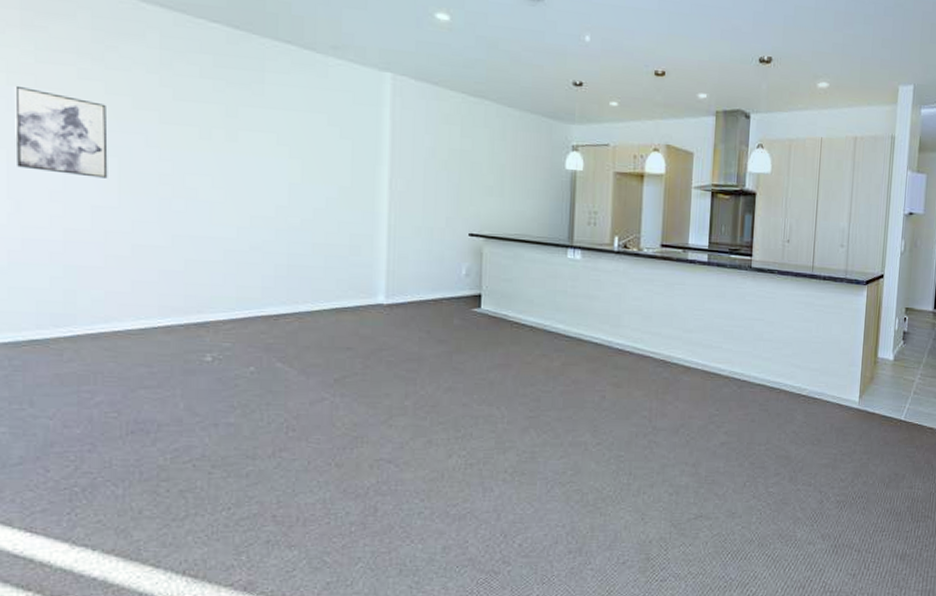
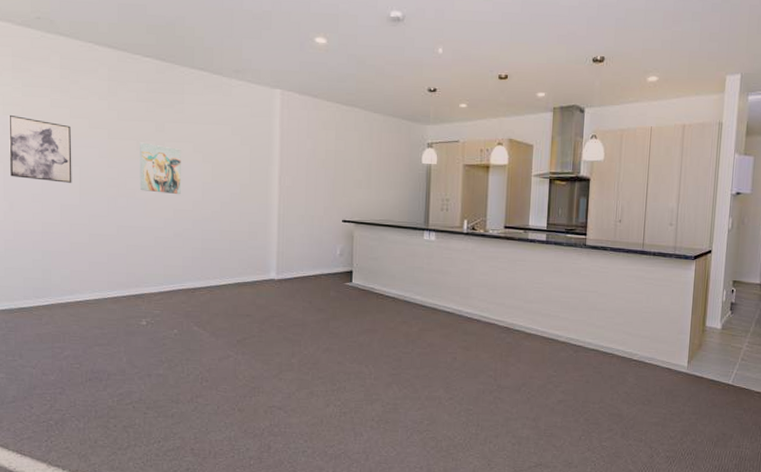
wall art: none [203,129,261,198] -> present [139,142,182,195]

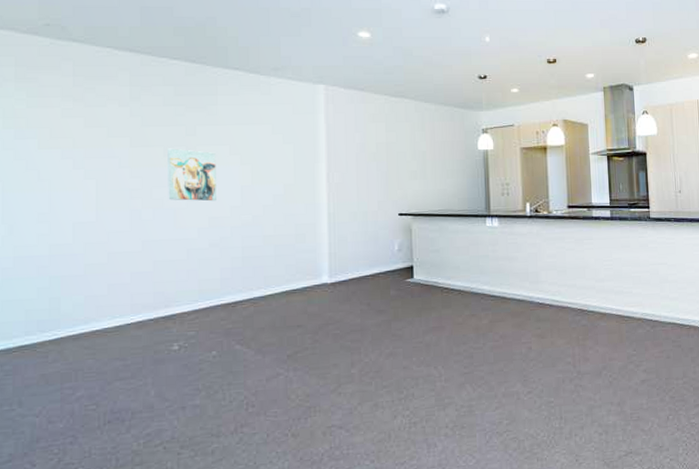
wall art: present [9,114,72,183] -> none [9,128,87,199]

